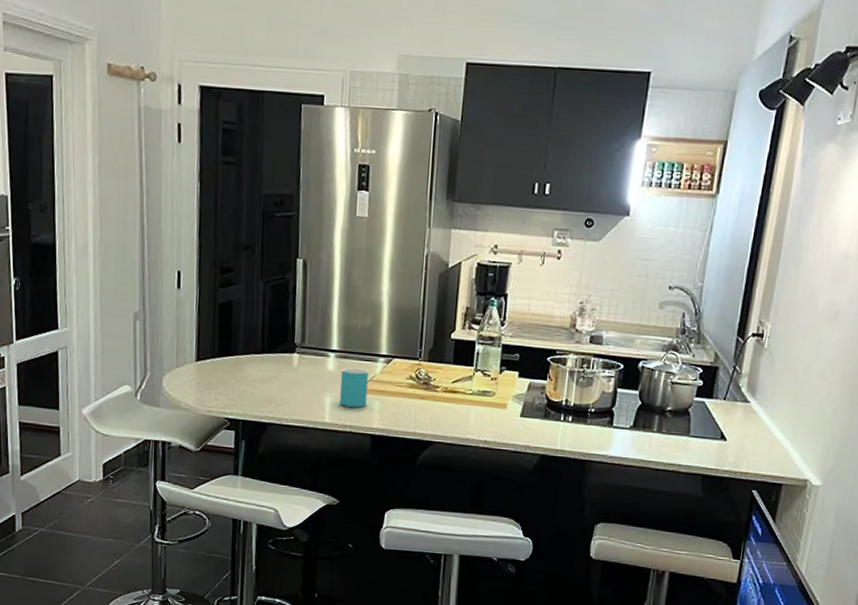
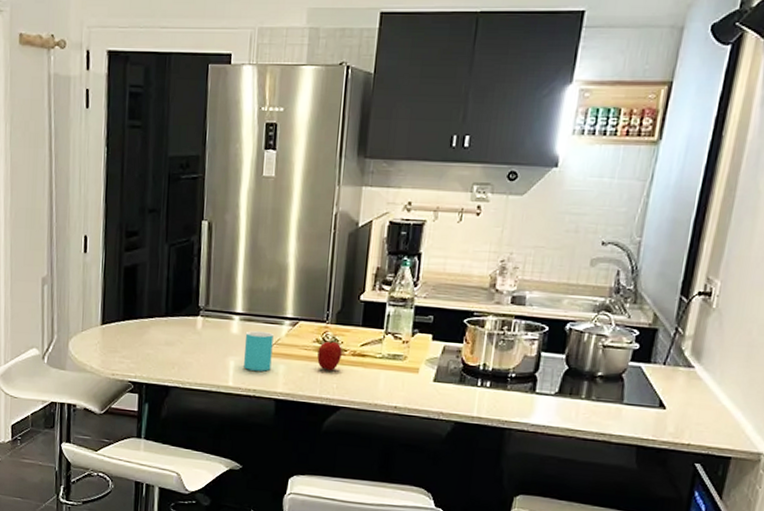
fruit: none [411,375,435,407] -> present [317,338,342,371]

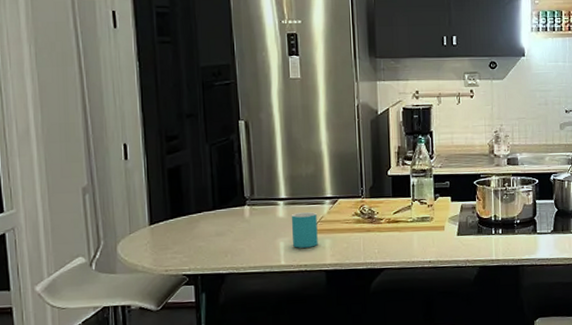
fruit: present [317,338,342,371] -> none [358,210,379,239]

